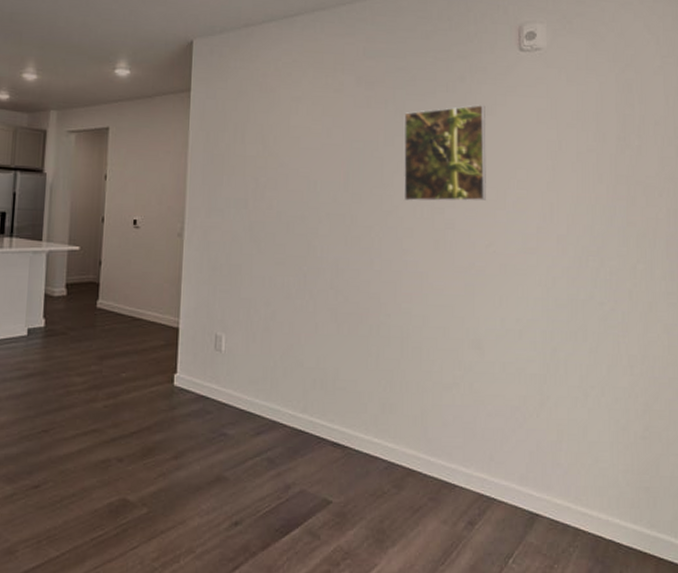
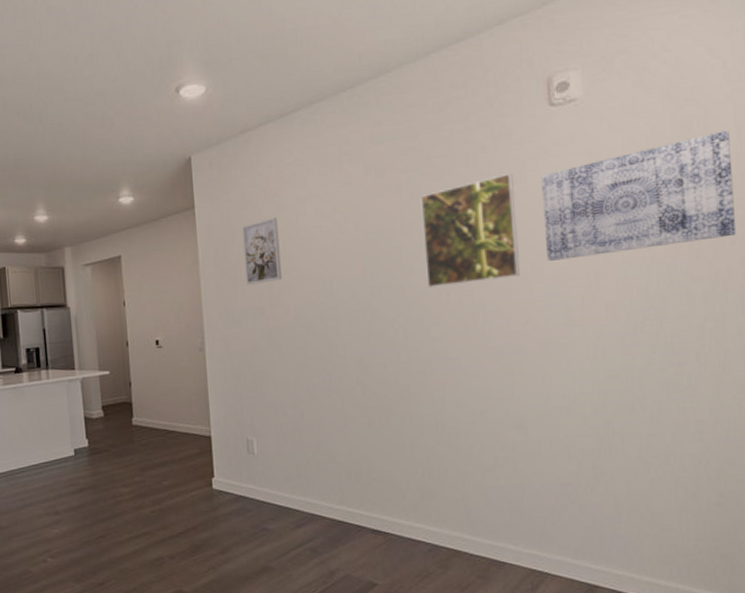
wall art: none [233,112,270,175] -> present [241,217,282,285]
wall art: none [509,96,664,191] -> present [541,130,737,261]

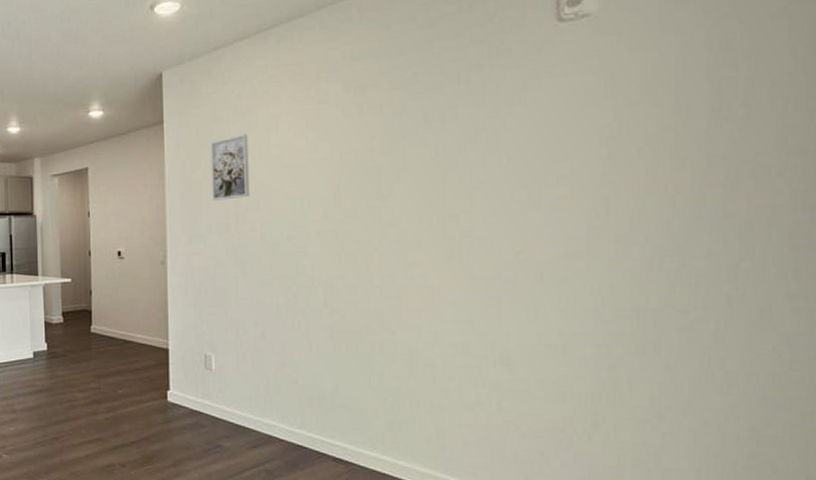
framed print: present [420,173,520,288] -> none [404,93,514,211]
wall art: present [541,130,737,261] -> none [545,48,786,187]

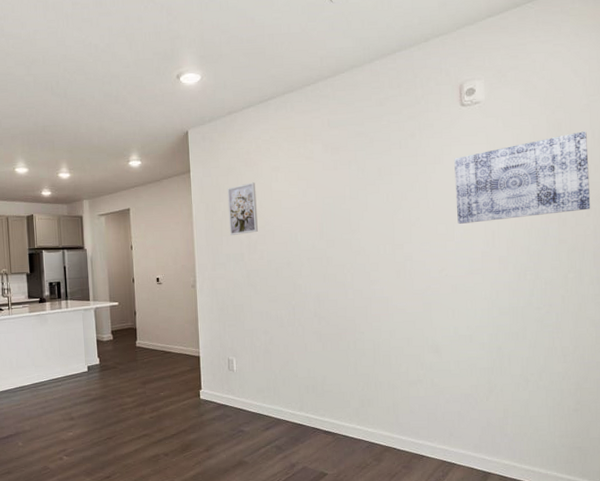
wall art: none [545,48,786,187] -> present [454,131,591,224]

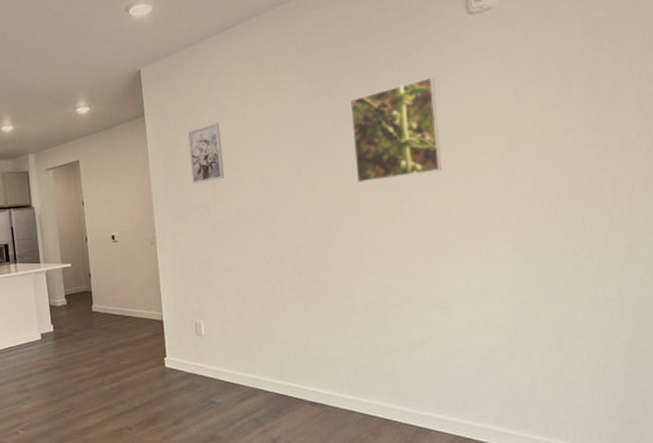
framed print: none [365,156,438,242] -> present [349,77,442,183]
wall art: present [454,131,591,224] -> none [460,32,643,156]

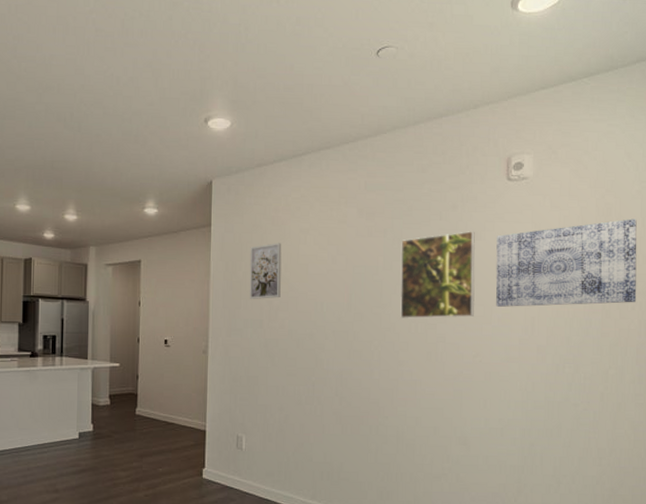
wall art: none [460,32,643,156] -> present [495,219,637,307]

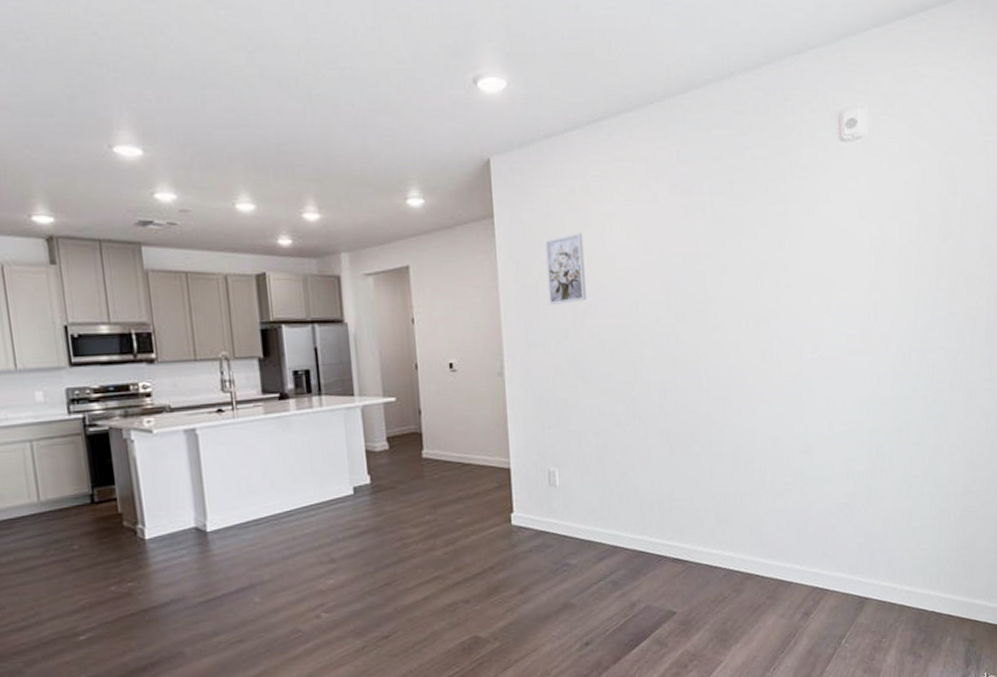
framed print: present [400,231,475,319] -> none [723,204,810,314]
wall art: present [495,219,637,307] -> none [831,179,984,292]

